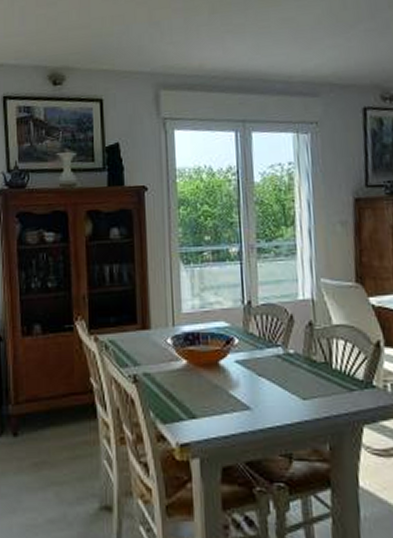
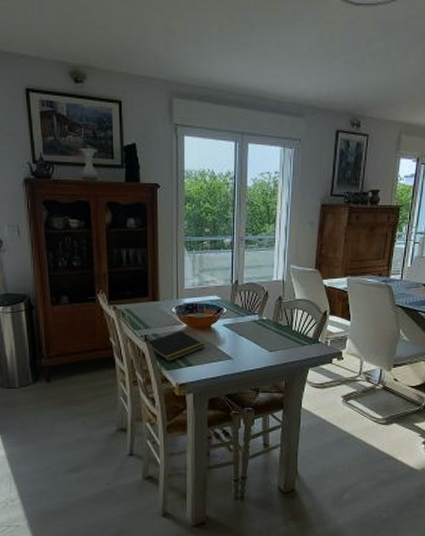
notepad: none [136,368,213,412] -> present [147,330,205,362]

